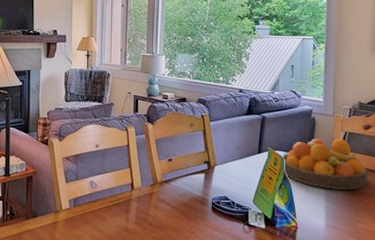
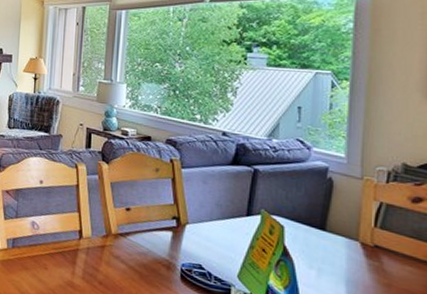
fruit bowl: present [281,139,368,190] -> none [279,206,418,285]

